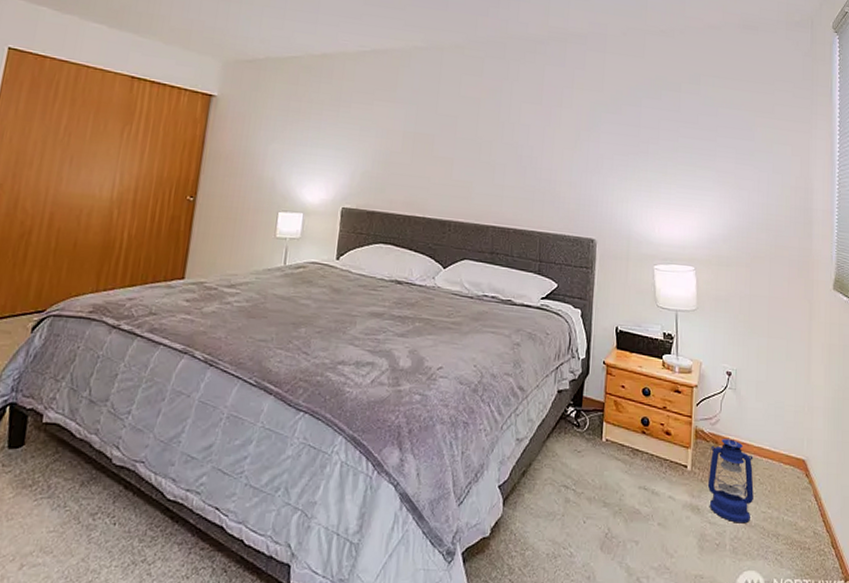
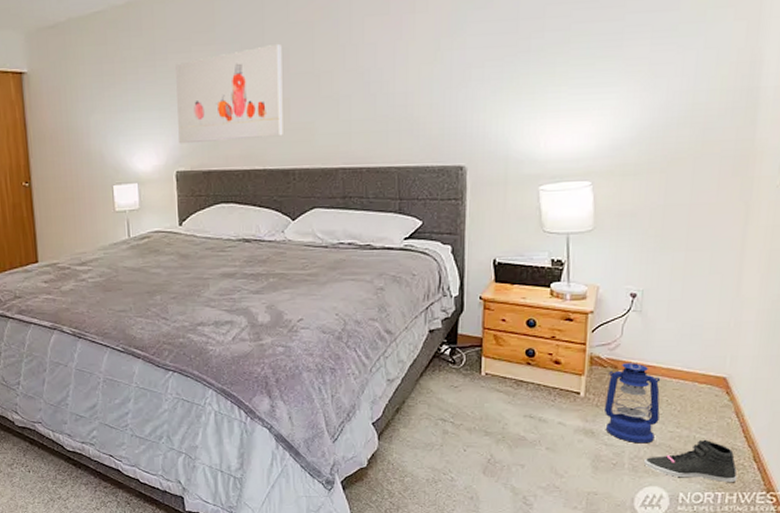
wall art: none [349,111,452,190] -> present [176,43,283,144]
sneaker: none [742,522,820,569] -> present [643,439,737,482]

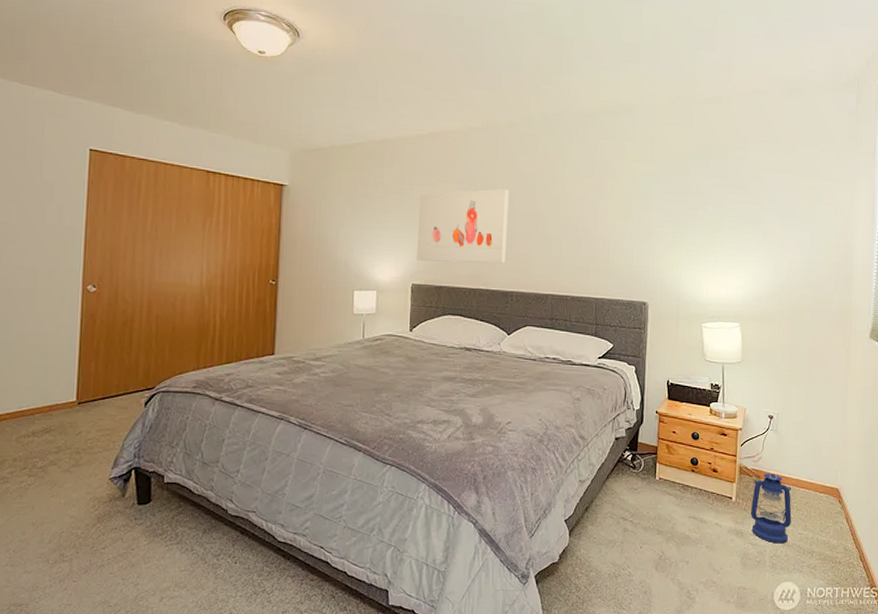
sneaker: present [643,439,737,482] -> none [780,541,849,578]

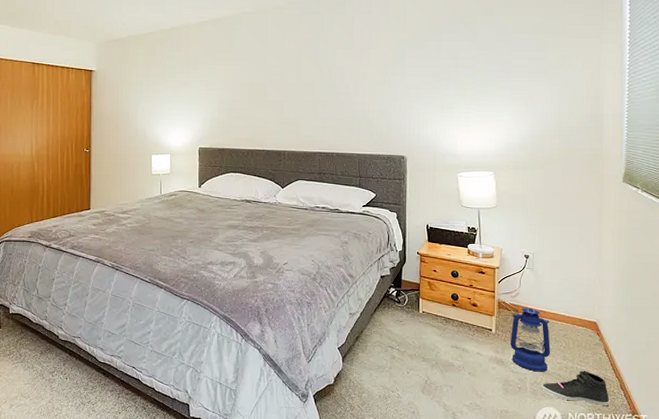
wall art: present [417,188,509,264] -> none [202,63,279,128]
sneaker: none [780,541,849,578] -> present [541,370,610,405]

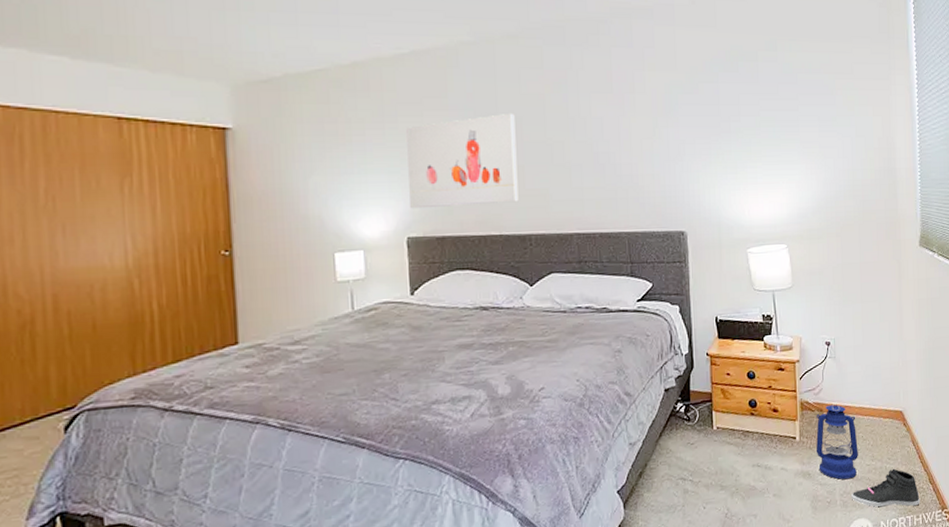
wall art: none [202,63,279,128] -> present [406,113,519,209]

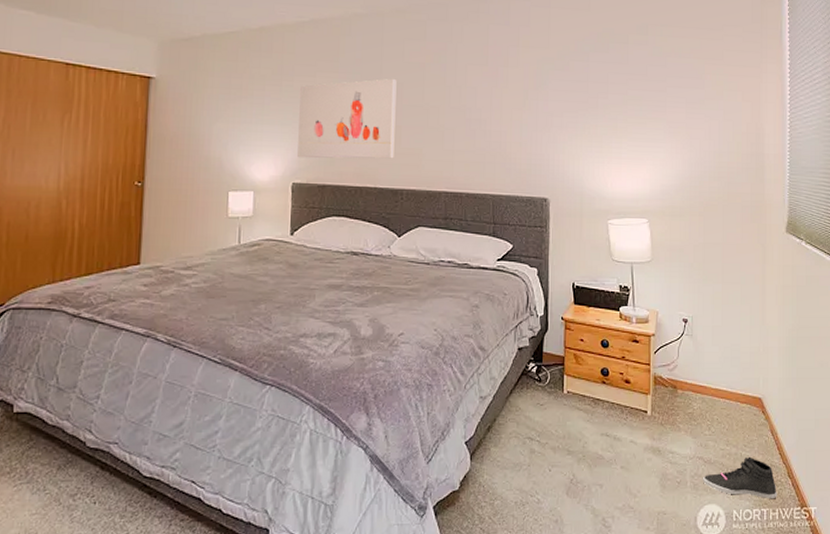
lantern: present [815,404,858,480] -> none [667,383,712,461]

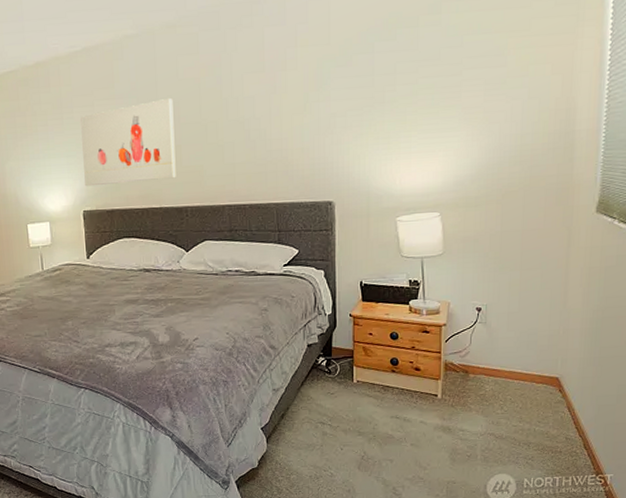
sneaker: present [702,456,777,498] -> none [493,431,571,468]

